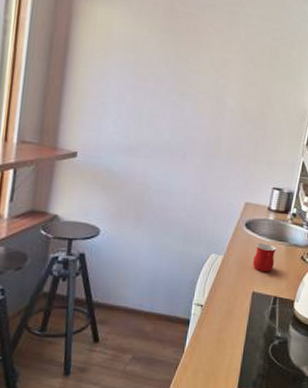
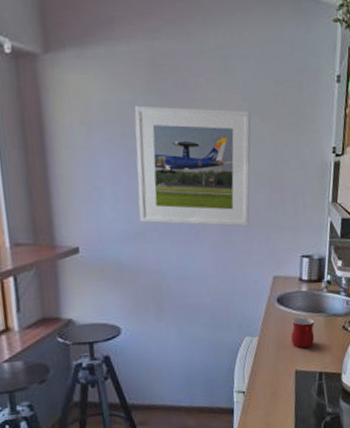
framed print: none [136,40,247,155] -> present [134,105,251,227]

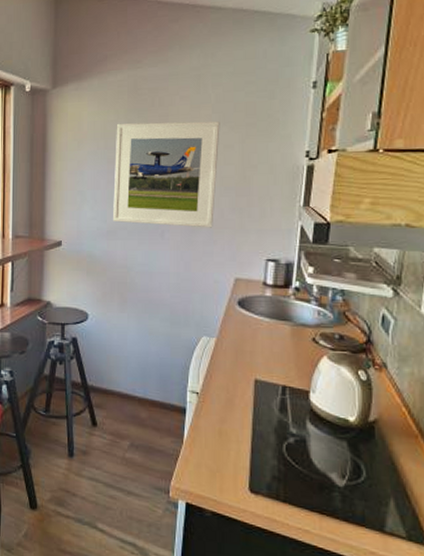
mug: present [291,317,314,349] -> none [252,323,279,357]

